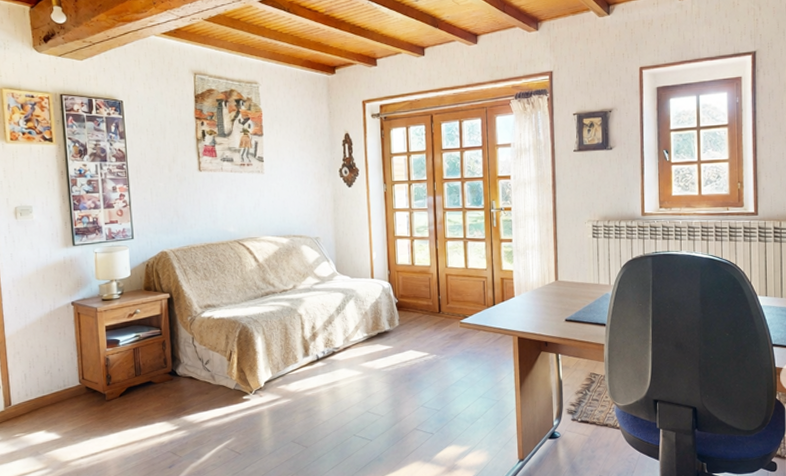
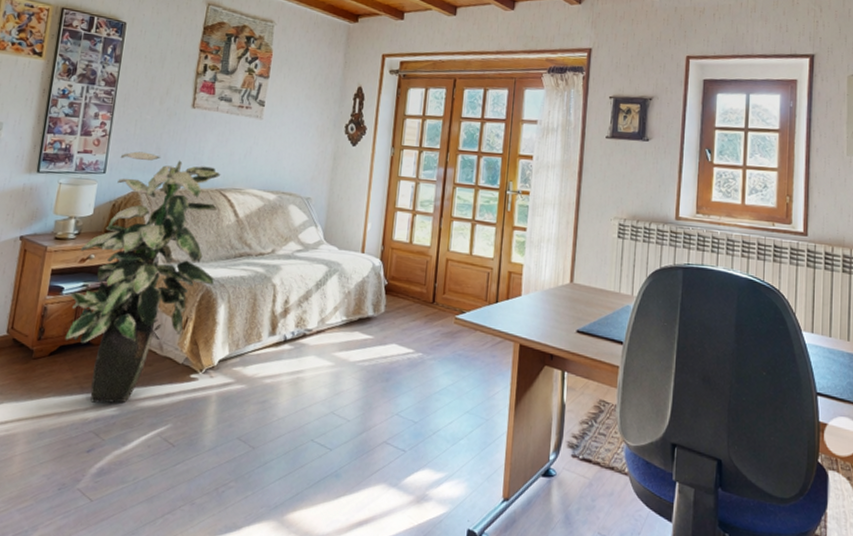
indoor plant: none [126,216,249,429] -> present [65,151,221,403]

